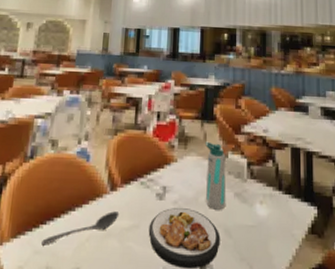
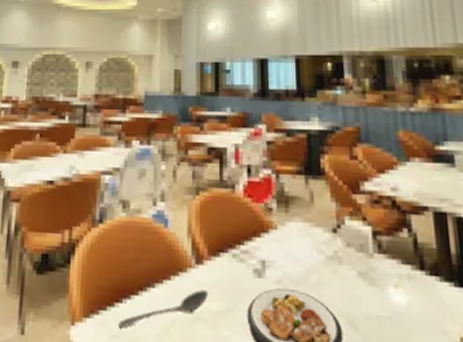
water bottle: present [205,141,226,211] -> none [312,203,347,295]

